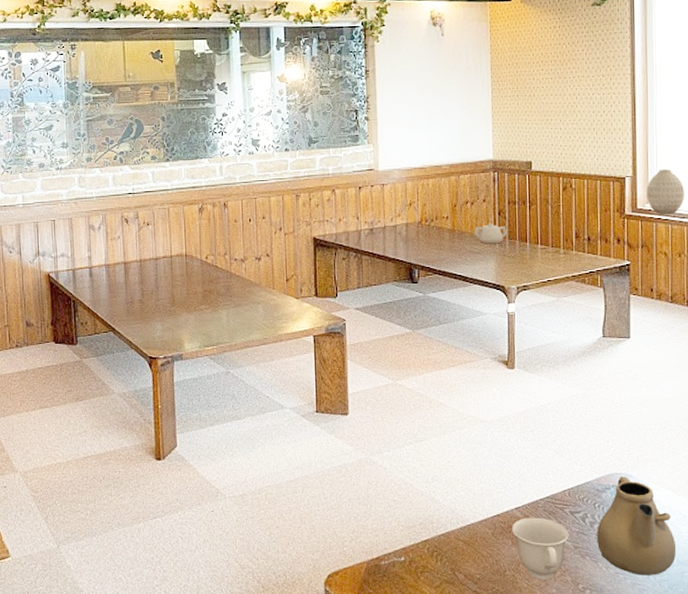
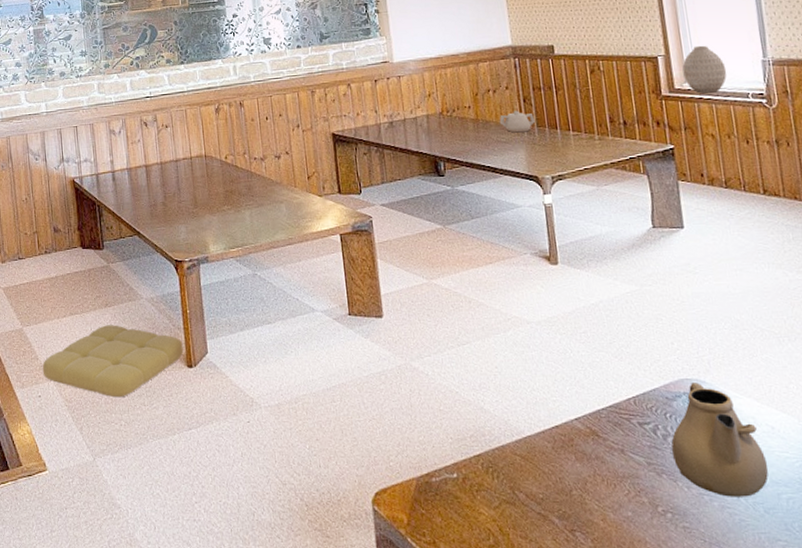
seat cushion: none [9,418,153,488] -> present [42,325,184,398]
teacup: present [512,517,569,580] -> none [573,429,640,501]

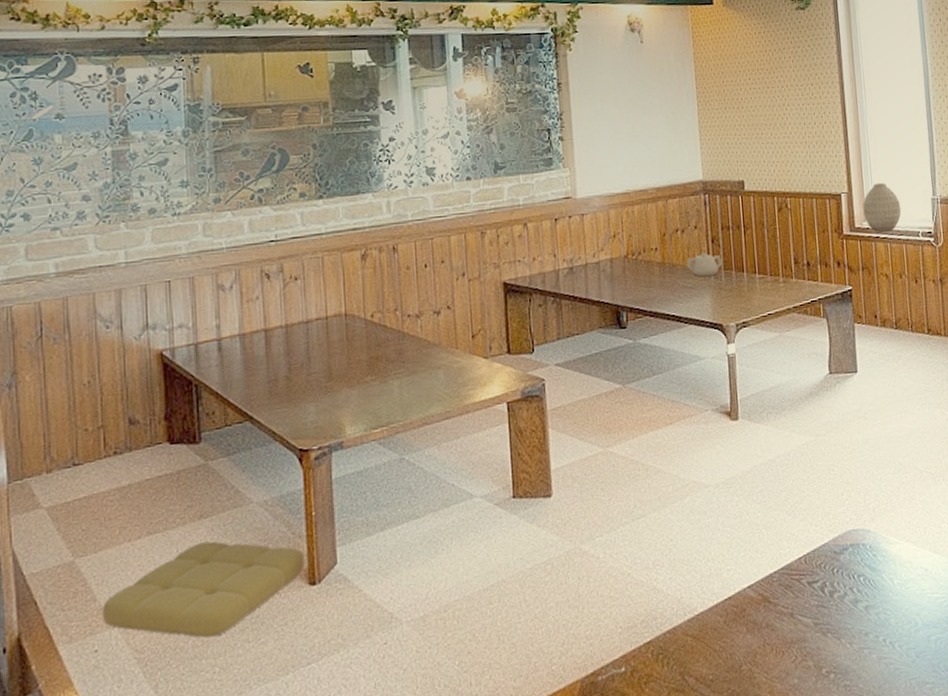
teapot: present [671,382,769,497] -> none [837,532,921,647]

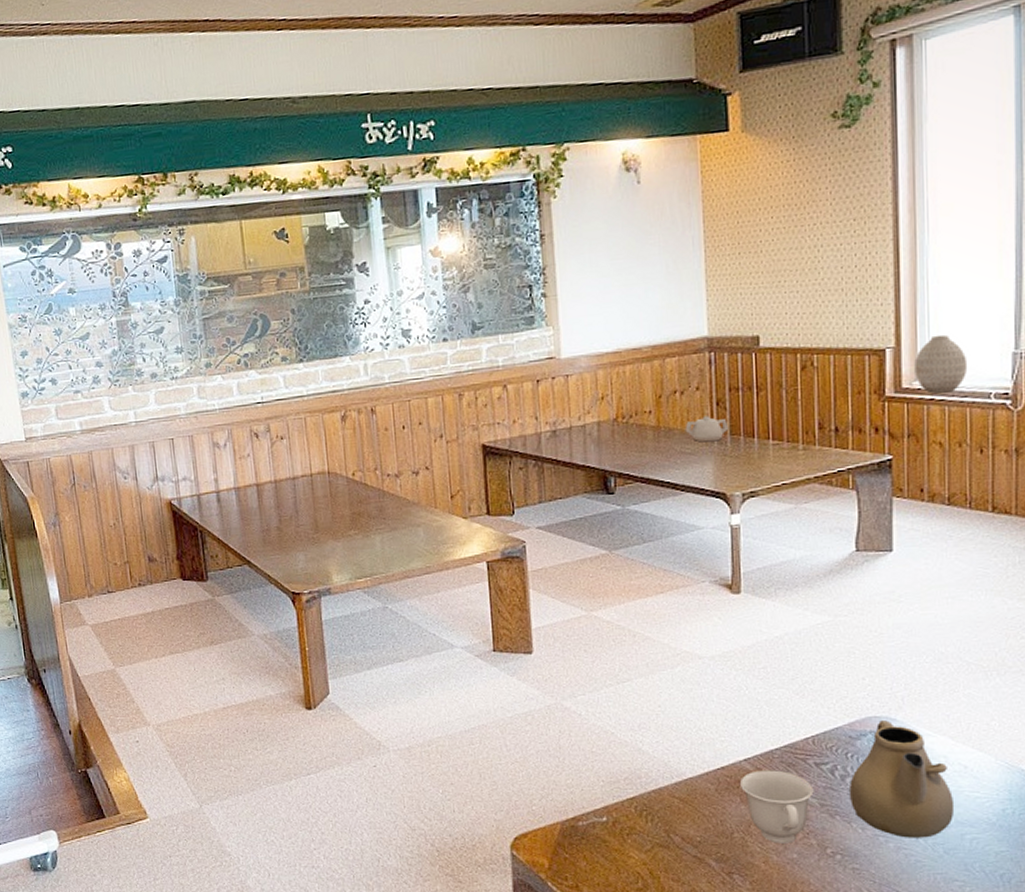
seat cushion: present [102,541,305,638] -> none [139,664,302,742]
teacup: none [746,593,809,671] -> present [740,770,814,843]
teapot: none [837,532,921,647] -> present [850,720,955,838]

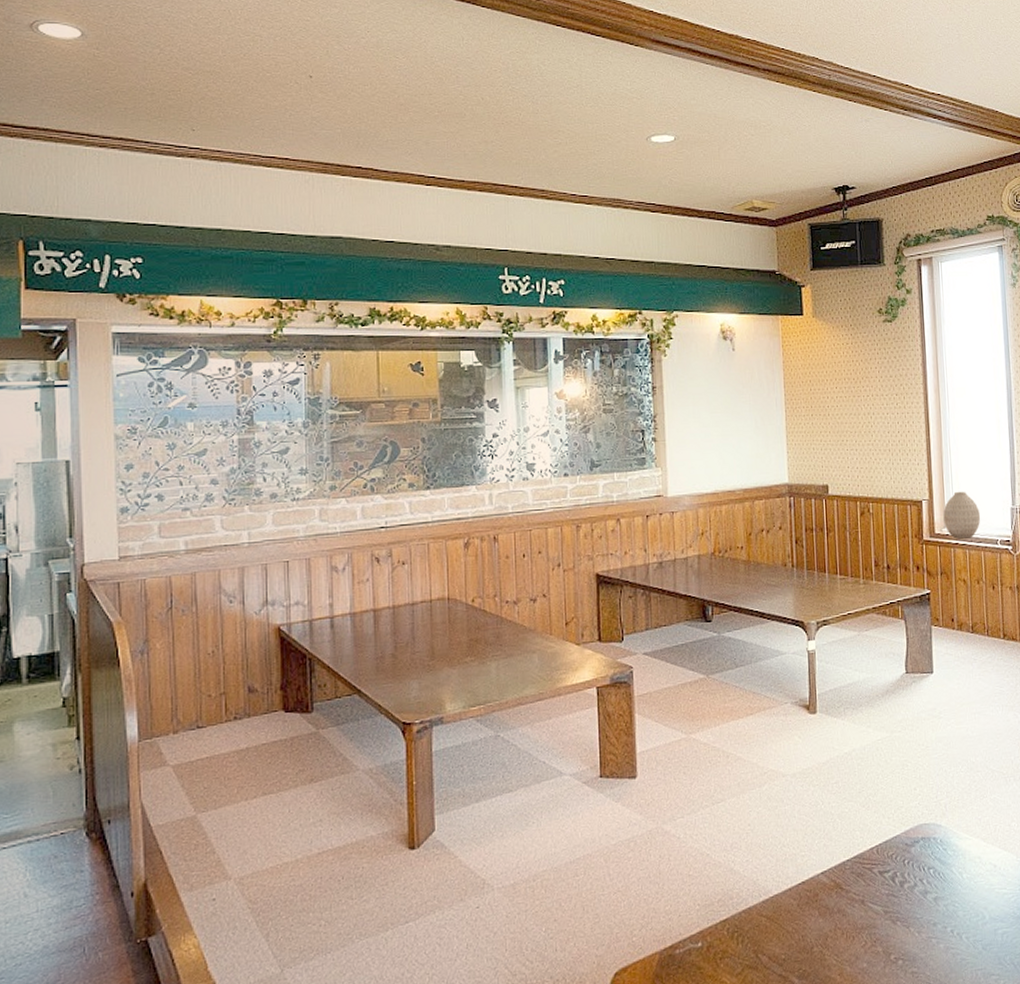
teapot: present [685,415,729,443] -> none [770,552,806,576]
teacup: present [740,770,814,843] -> none [818,881,879,954]
teapot: present [850,720,955,838] -> none [907,827,989,938]

